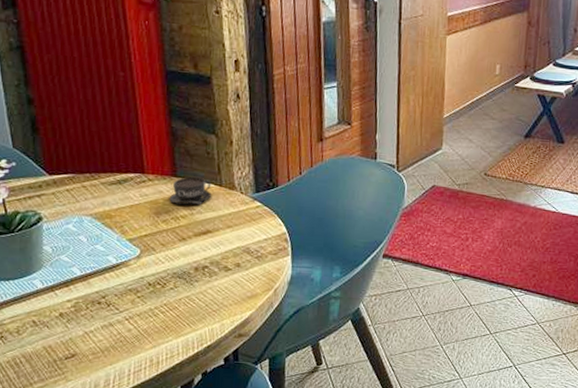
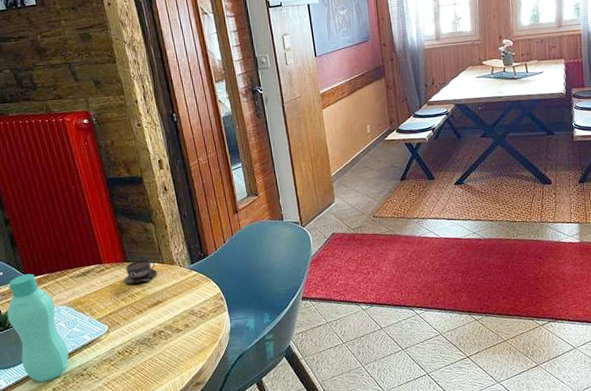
bottle: none [14,169,86,304] -> present [7,273,69,383]

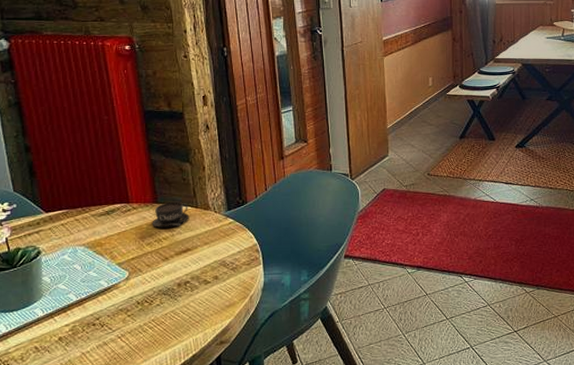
bottle: present [7,273,69,383] -> none [16,208,81,330]

